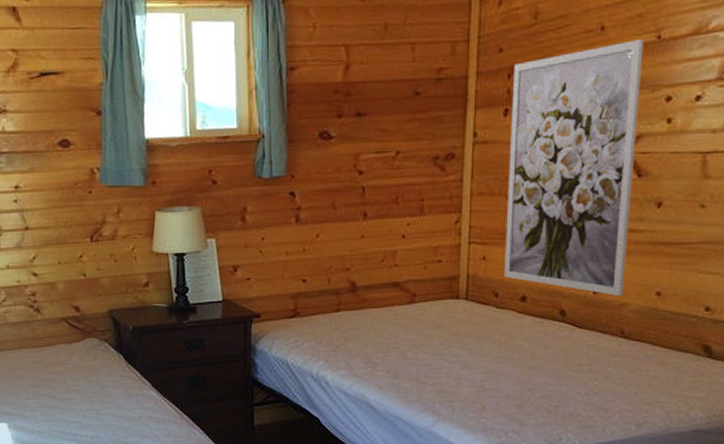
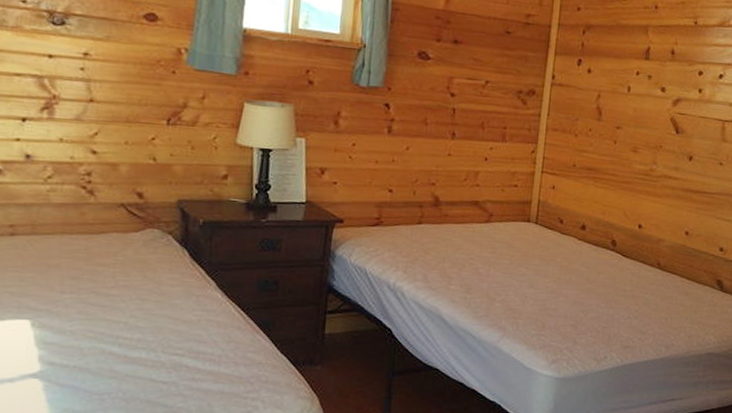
wall art: present [505,39,644,296] -> none [569,21,685,232]

